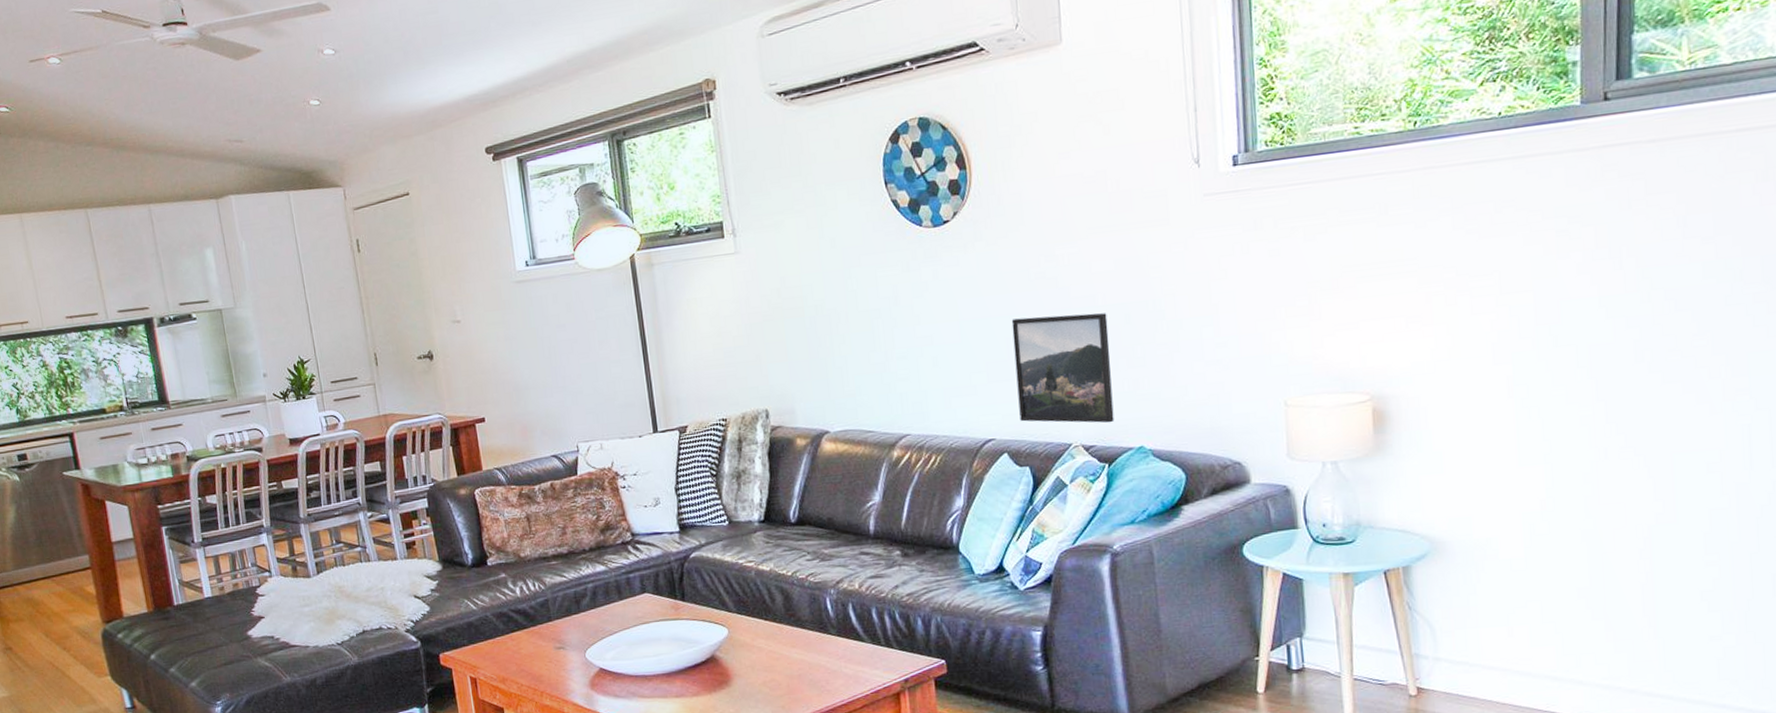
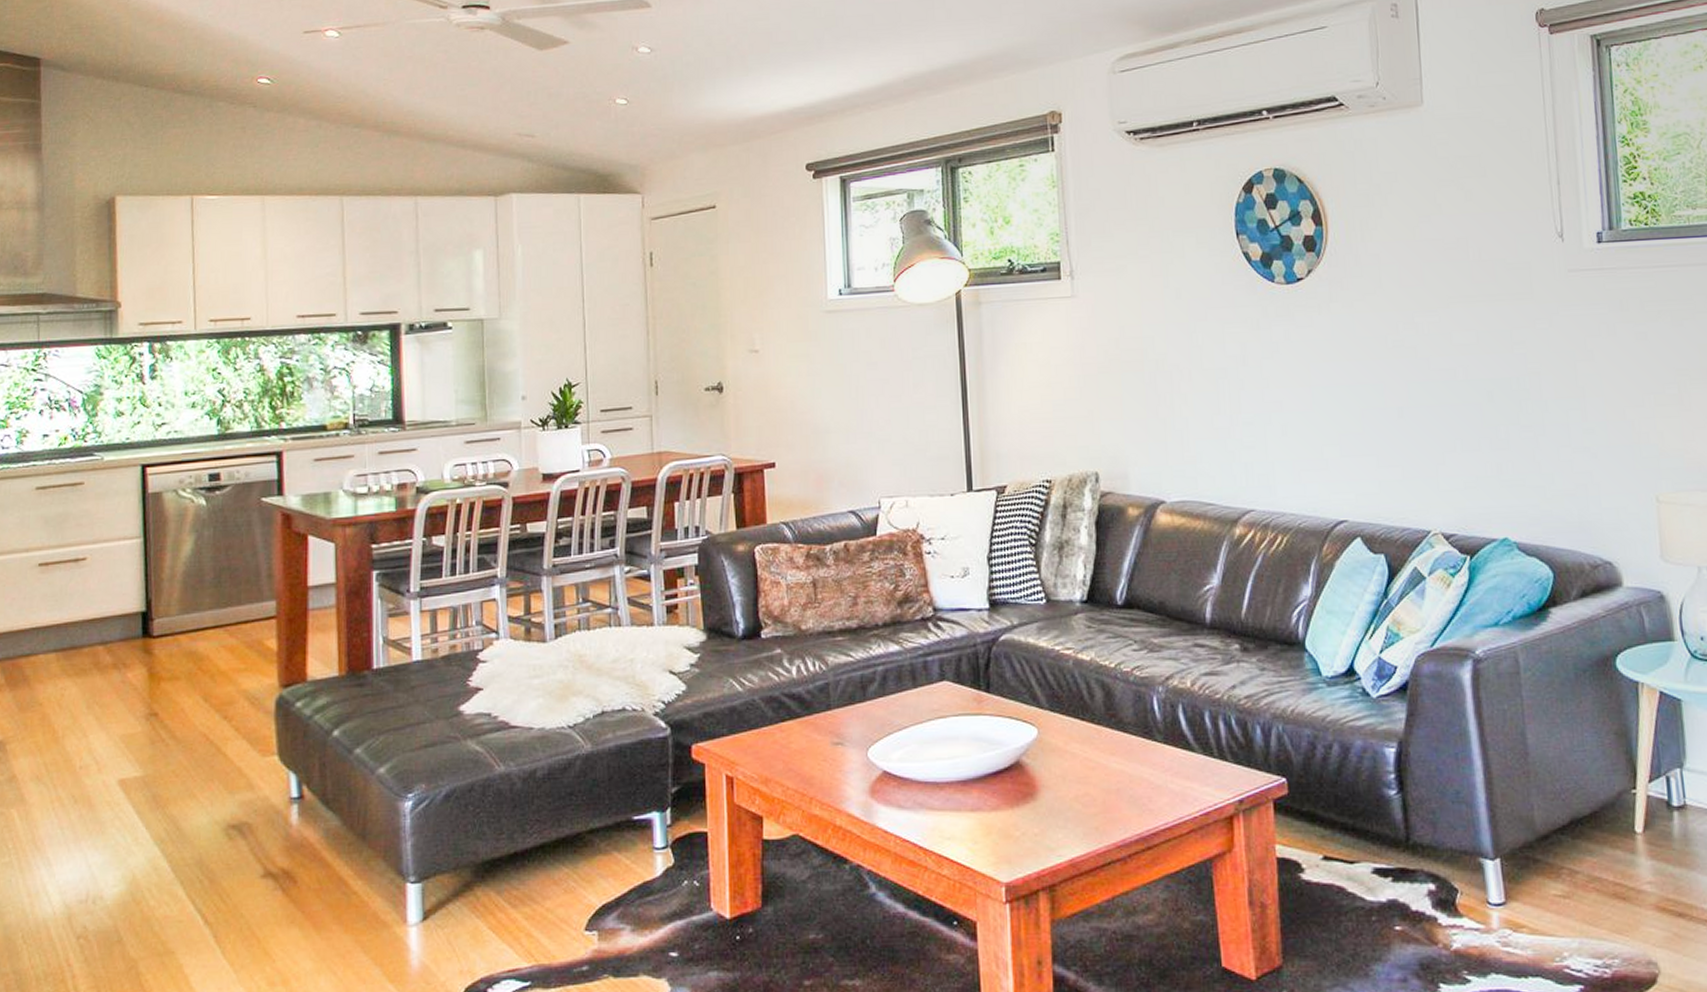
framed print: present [1011,313,1114,423] -> none [1367,387,1477,510]

